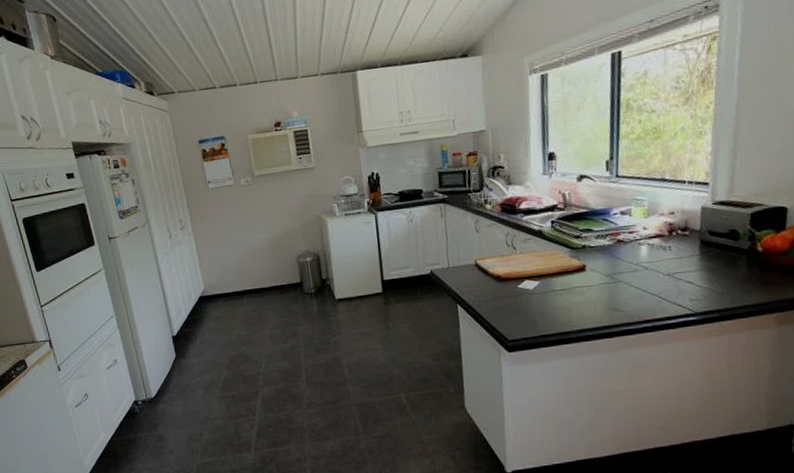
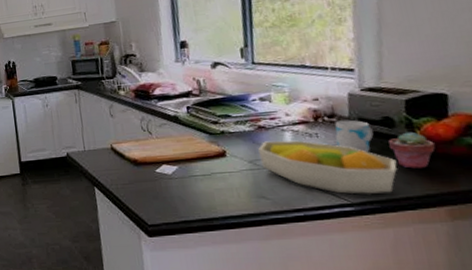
fruit bowl: none [616,253,738,304] -> present [258,140,397,194]
mug: none [686,233,720,264] -> present [335,120,374,152]
potted succulent: none [732,243,772,279] -> present [388,131,436,169]

